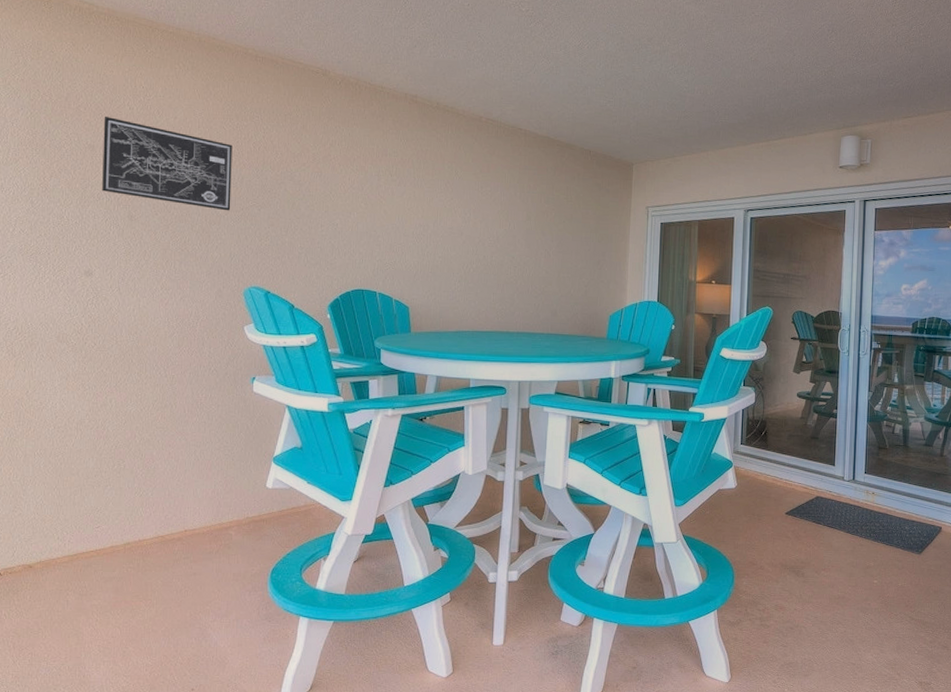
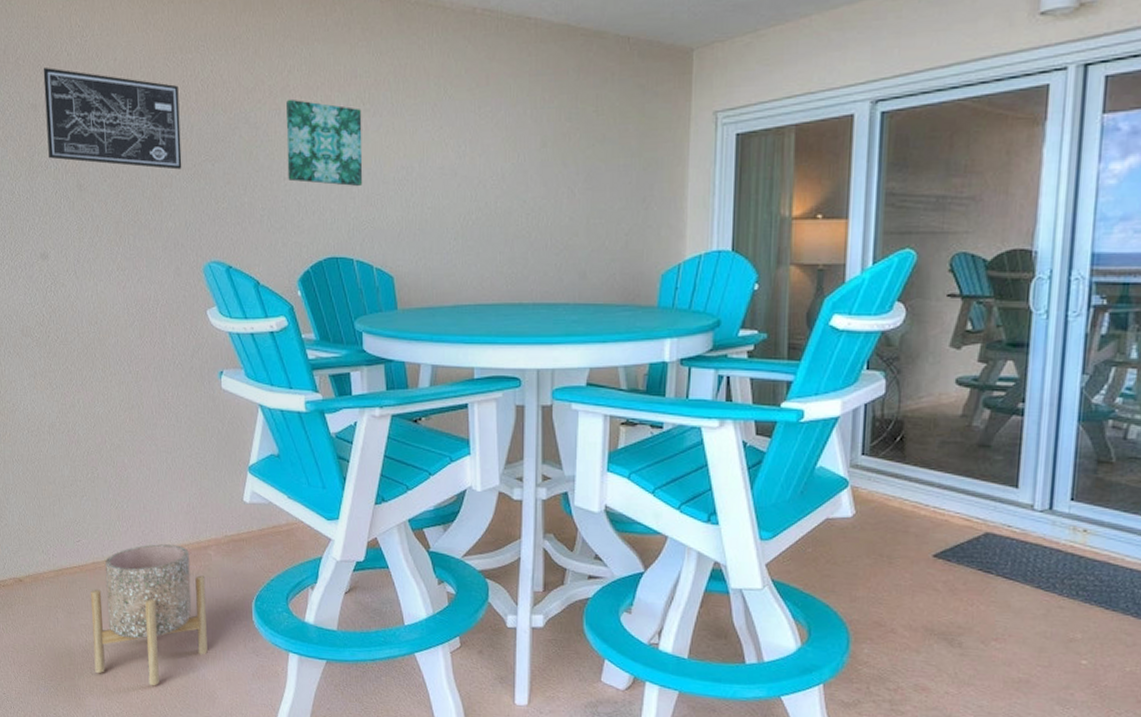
planter: none [103,527,225,658] -> present [90,544,208,686]
wall art: none [324,165,389,237] -> present [286,99,363,187]

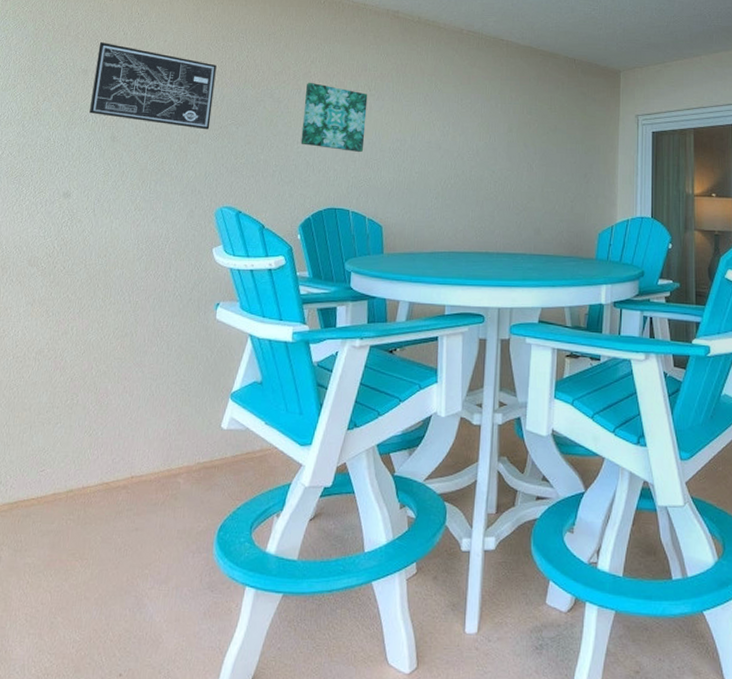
planter: present [90,544,208,686] -> none [30,472,170,632]

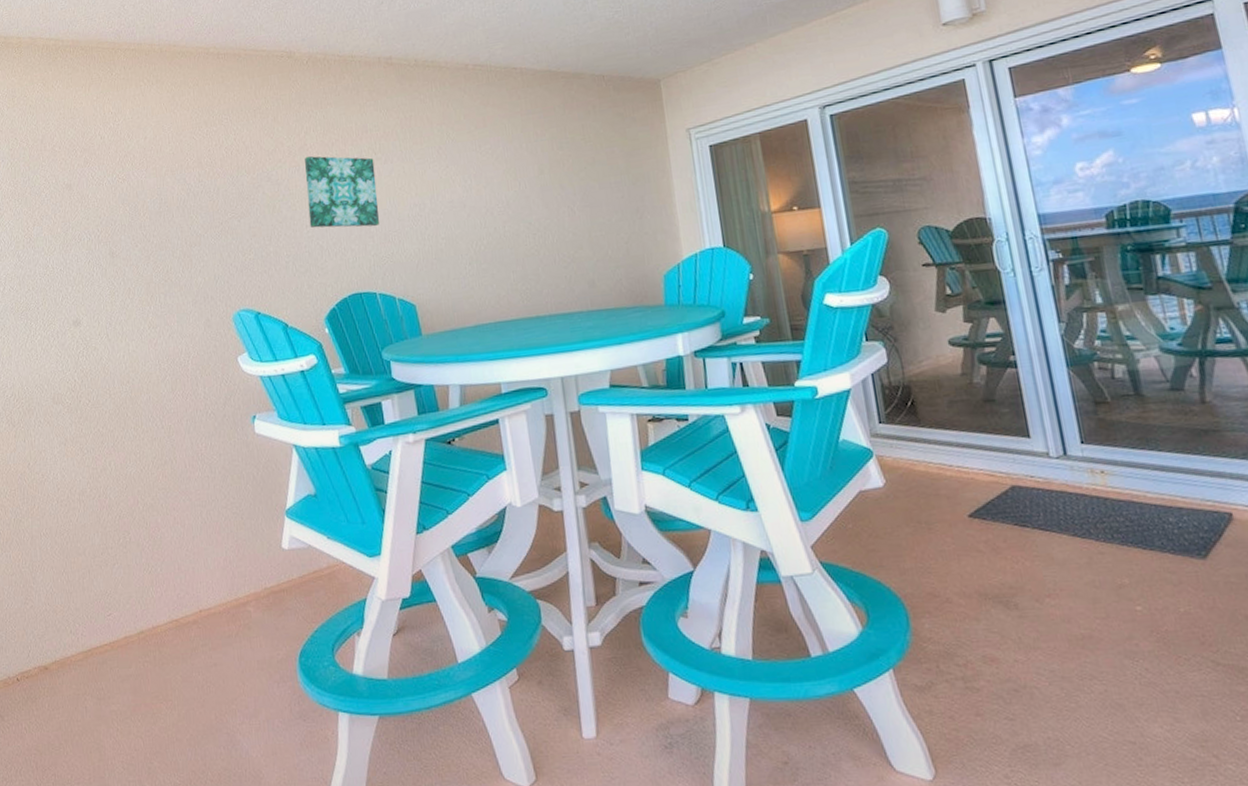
wall art: present [89,41,217,130] -> none [78,150,210,232]

